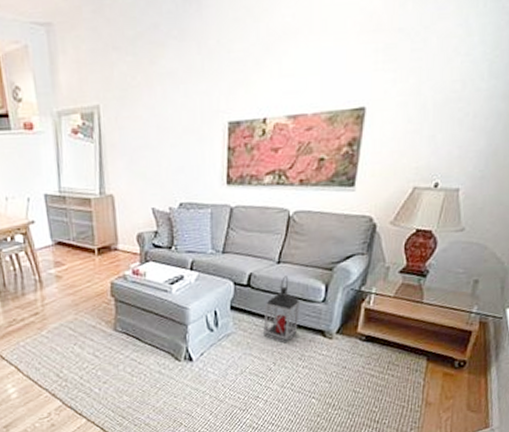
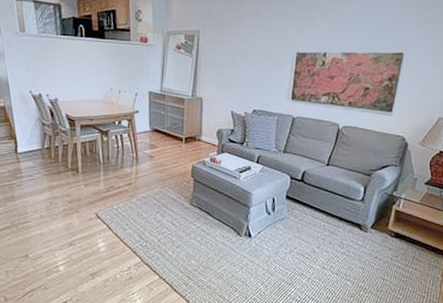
lantern: present [263,276,299,343] -> none [311,176,342,232]

